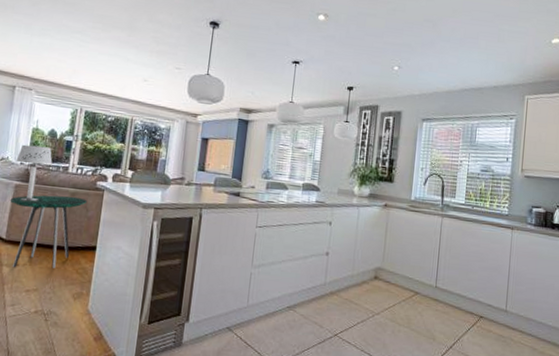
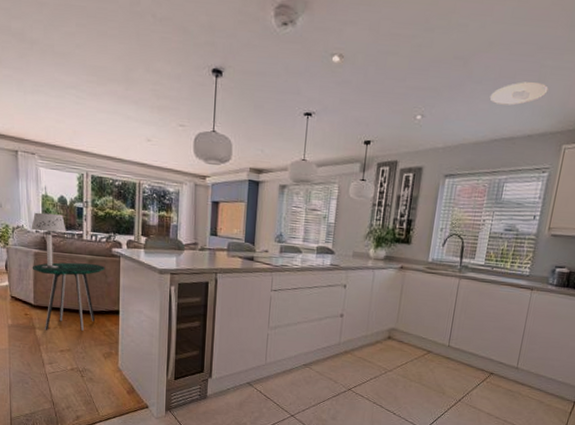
recessed light: none [457,42,508,61] -> present [489,81,549,106]

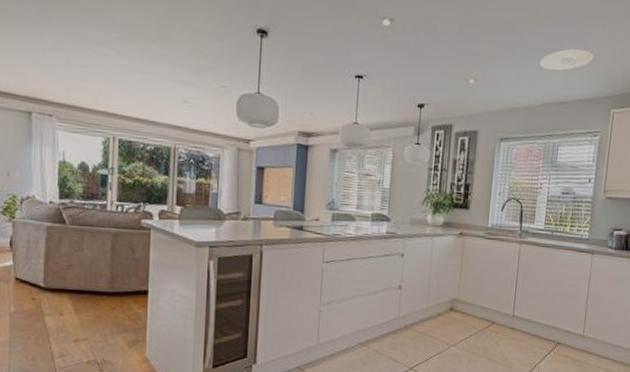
table lamp: present [31,212,66,269] -> none [44,180,87,245]
side table: present [32,262,106,331] -> none [43,236,133,317]

